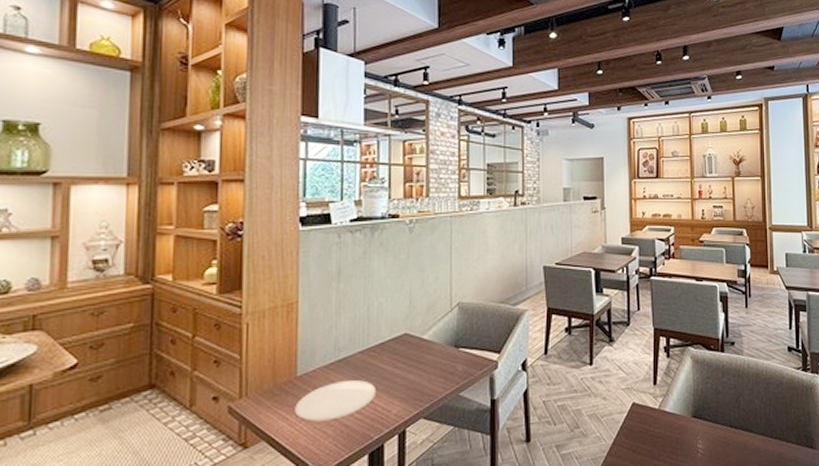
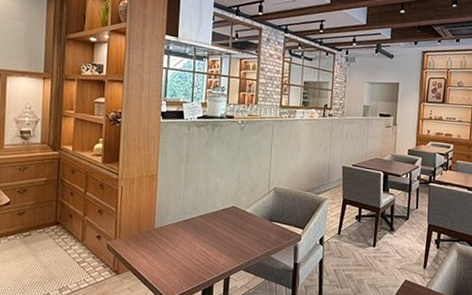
plate: present [295,380,377,422] -> none [152,235,210,263]

